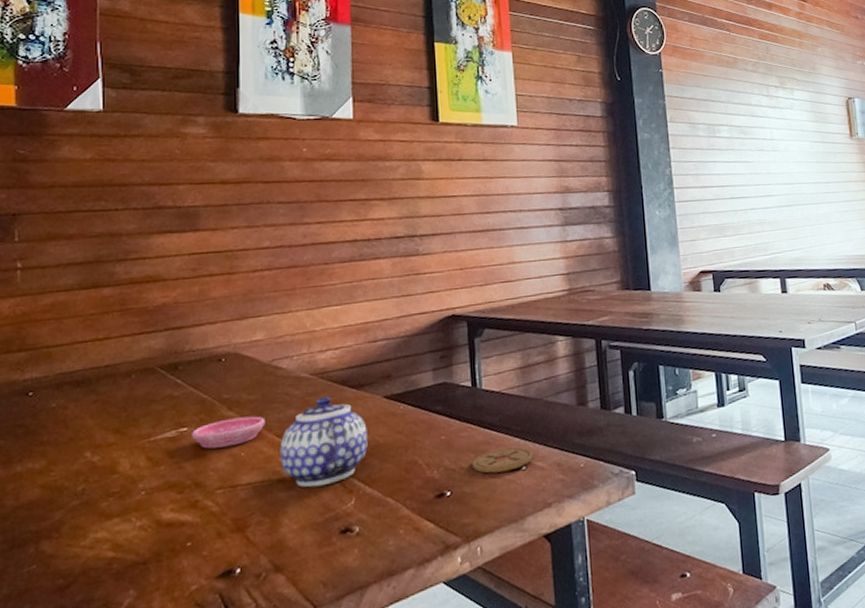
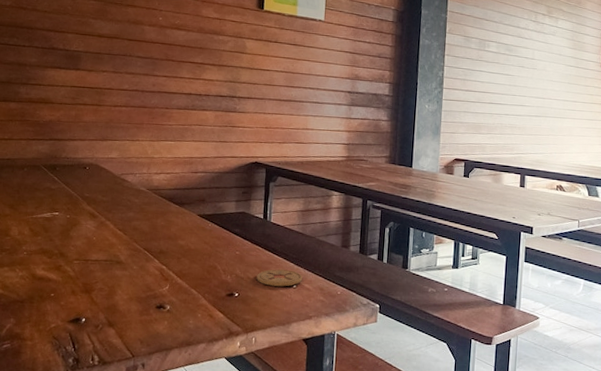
saucer: present [192,416,266,449] -> none [61,211,112,232]
teapot: present [280,395,368,488] -> none [119,206,183,272]

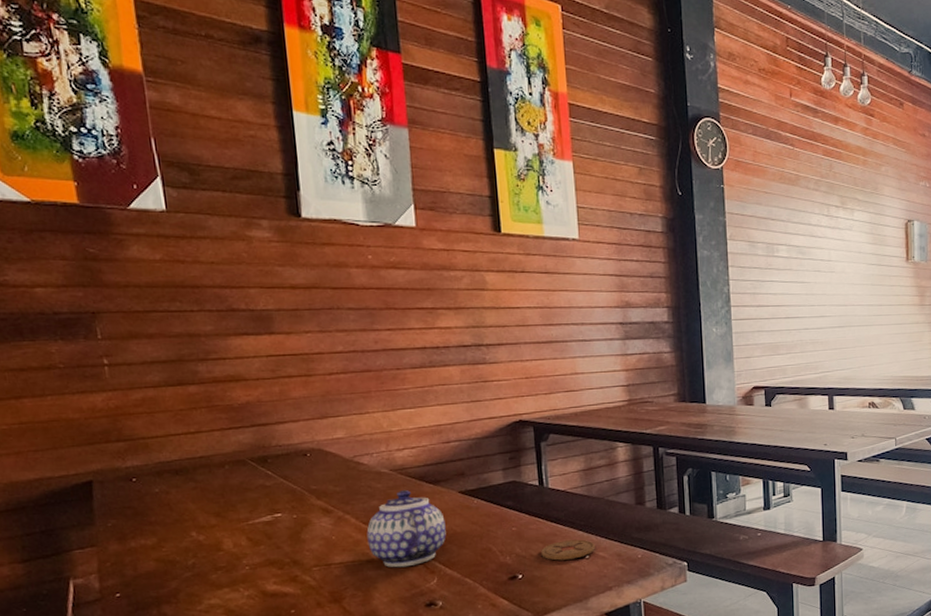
teapot: none [119,206,183,272] -> present [366,489,446,568]

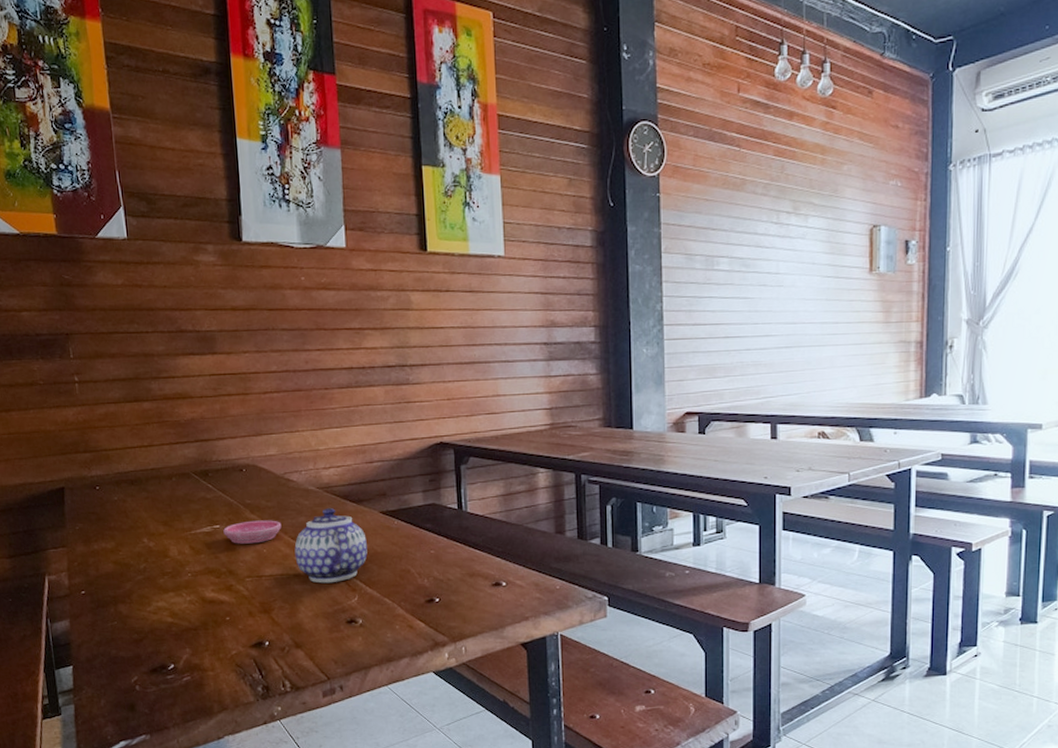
saucer: none [286,505,352,532] -> present [223,520,282,544]
coaster: present [541,539,595,561] -> none [458,566,512,586]

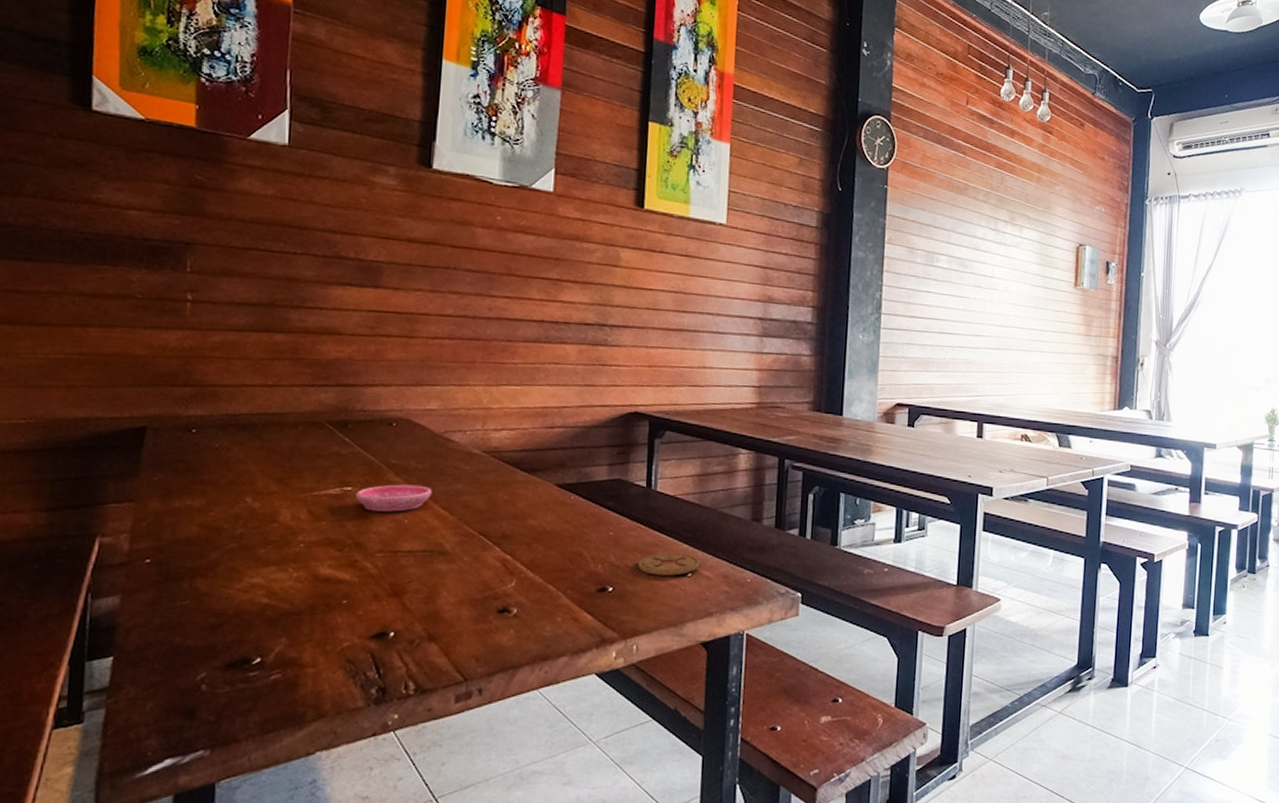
teapot: present [294,507,368,584] -> none [443,475,535,564]
coaster: none [458,566,512,586] -> present [638,553,700,576]

